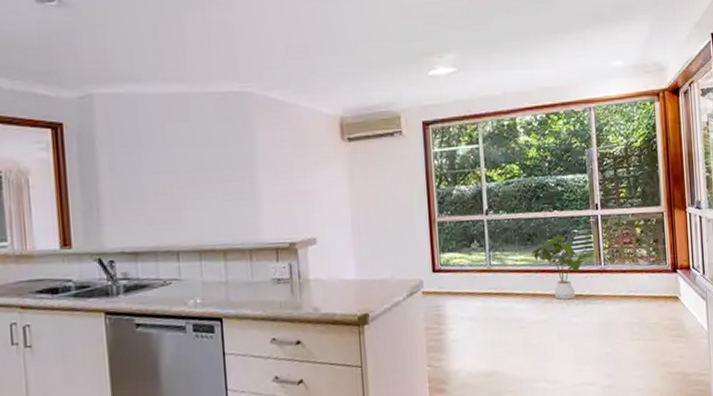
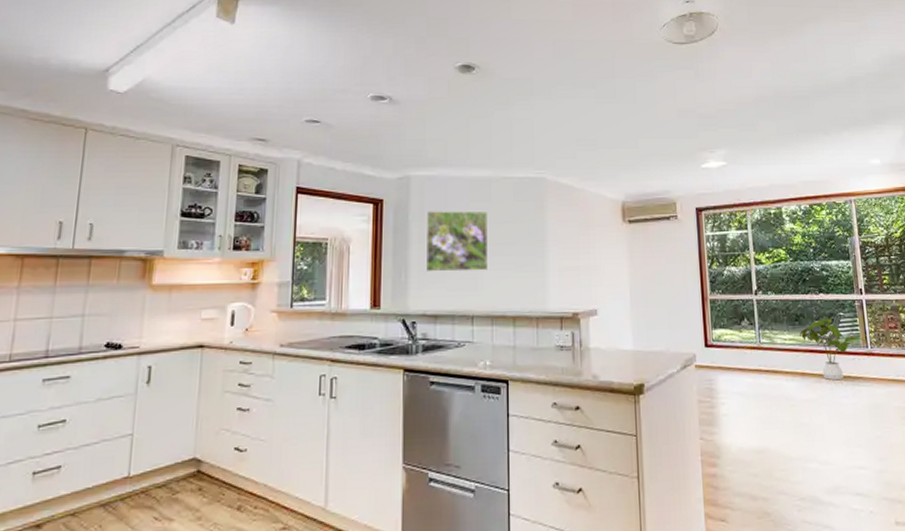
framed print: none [115,133,191,205] -> present [425,210,488,272]

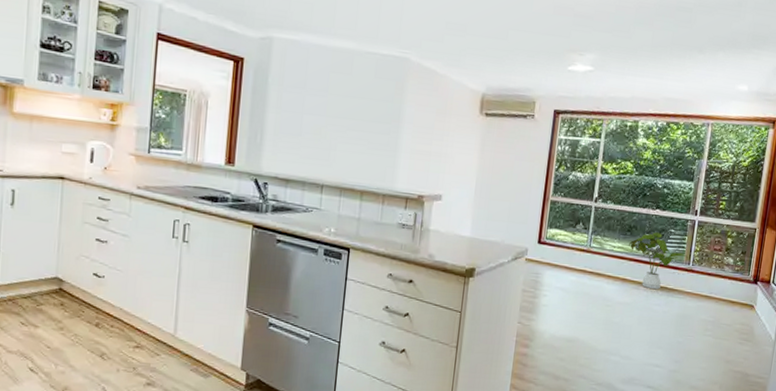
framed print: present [425,210,488,272] -> none [280,76,347,144]

